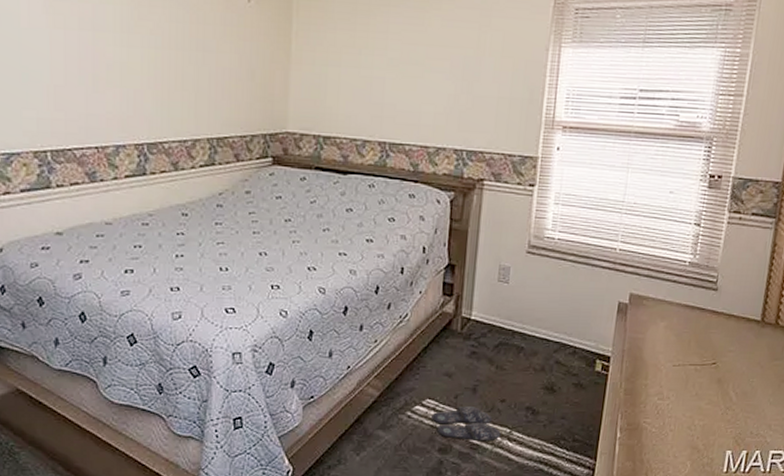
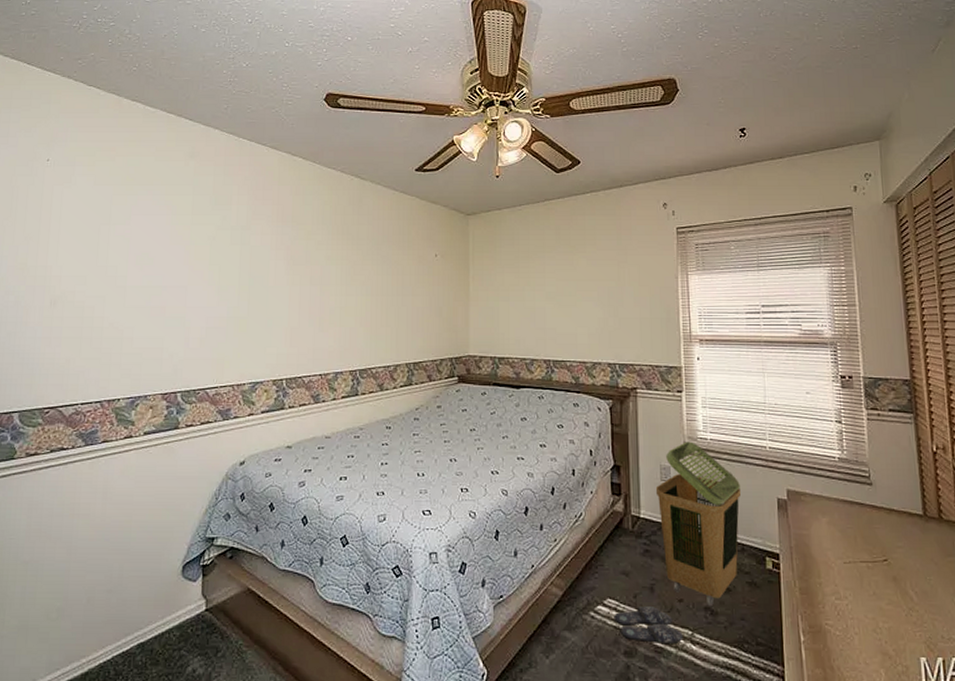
laundry basket: none [491,241,582,407] -> present [657,441,740,607]

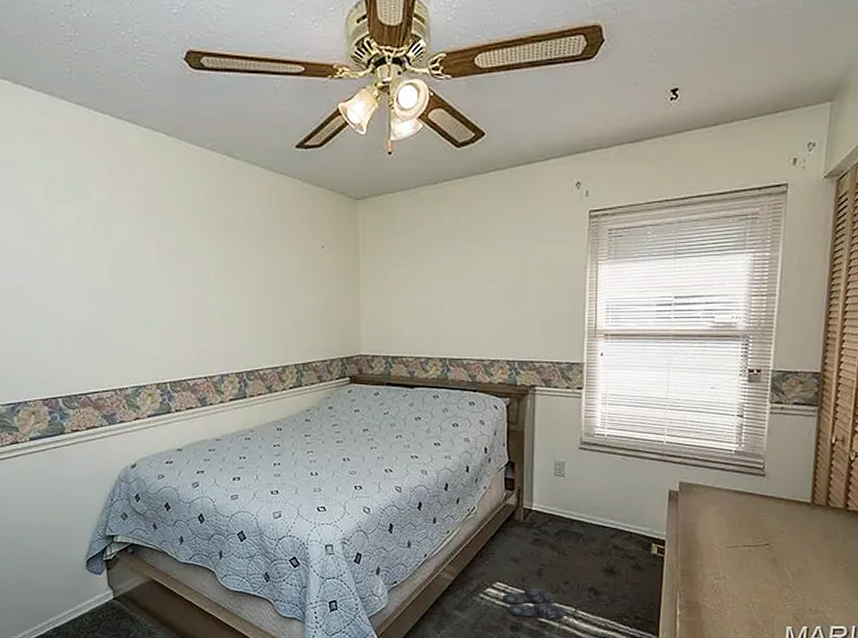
laundry basket: present [657,441,740,607] -> none [550,438,633,588]

